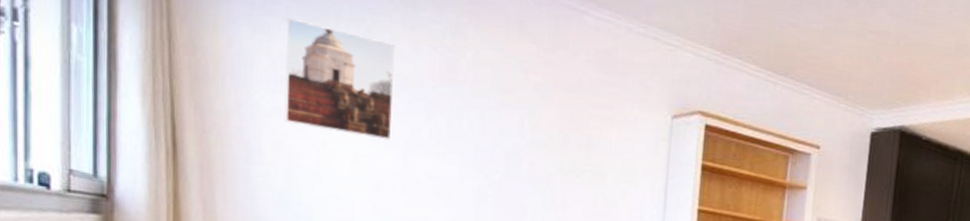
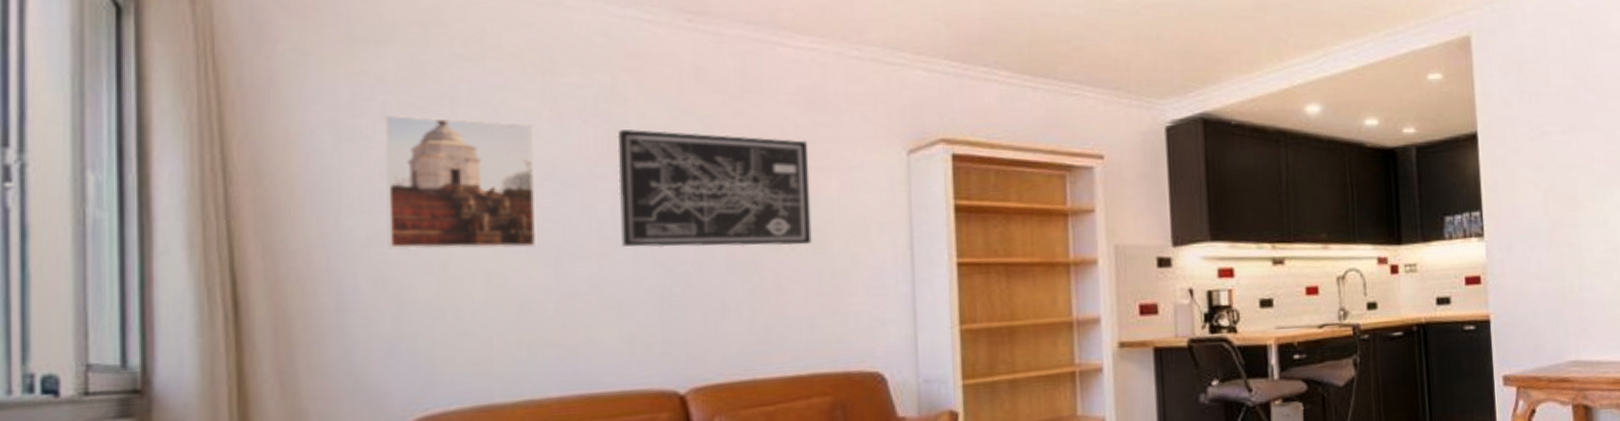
wall art: none [453,60,598,175] -> present [617,129,812,248]

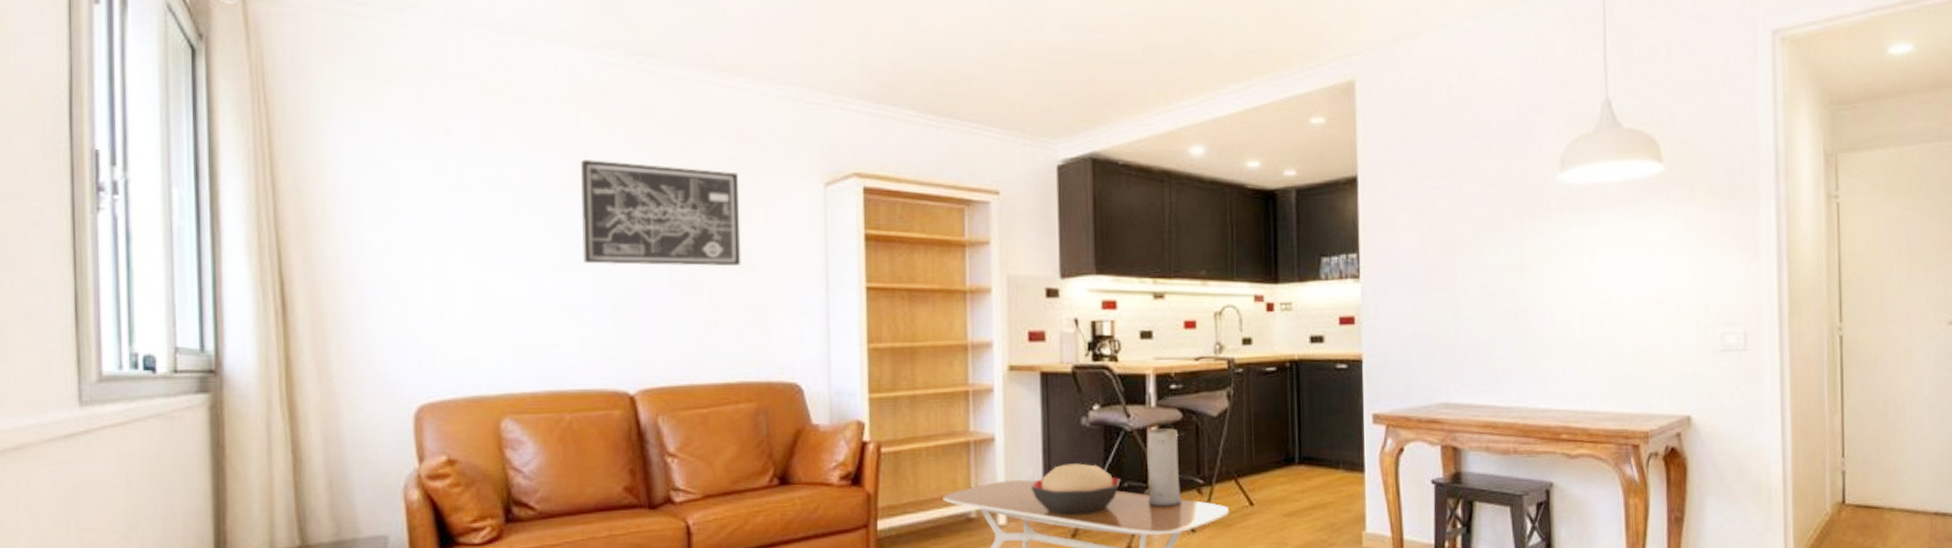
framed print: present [385,114,537,250] -> none [396,143,515,262]

